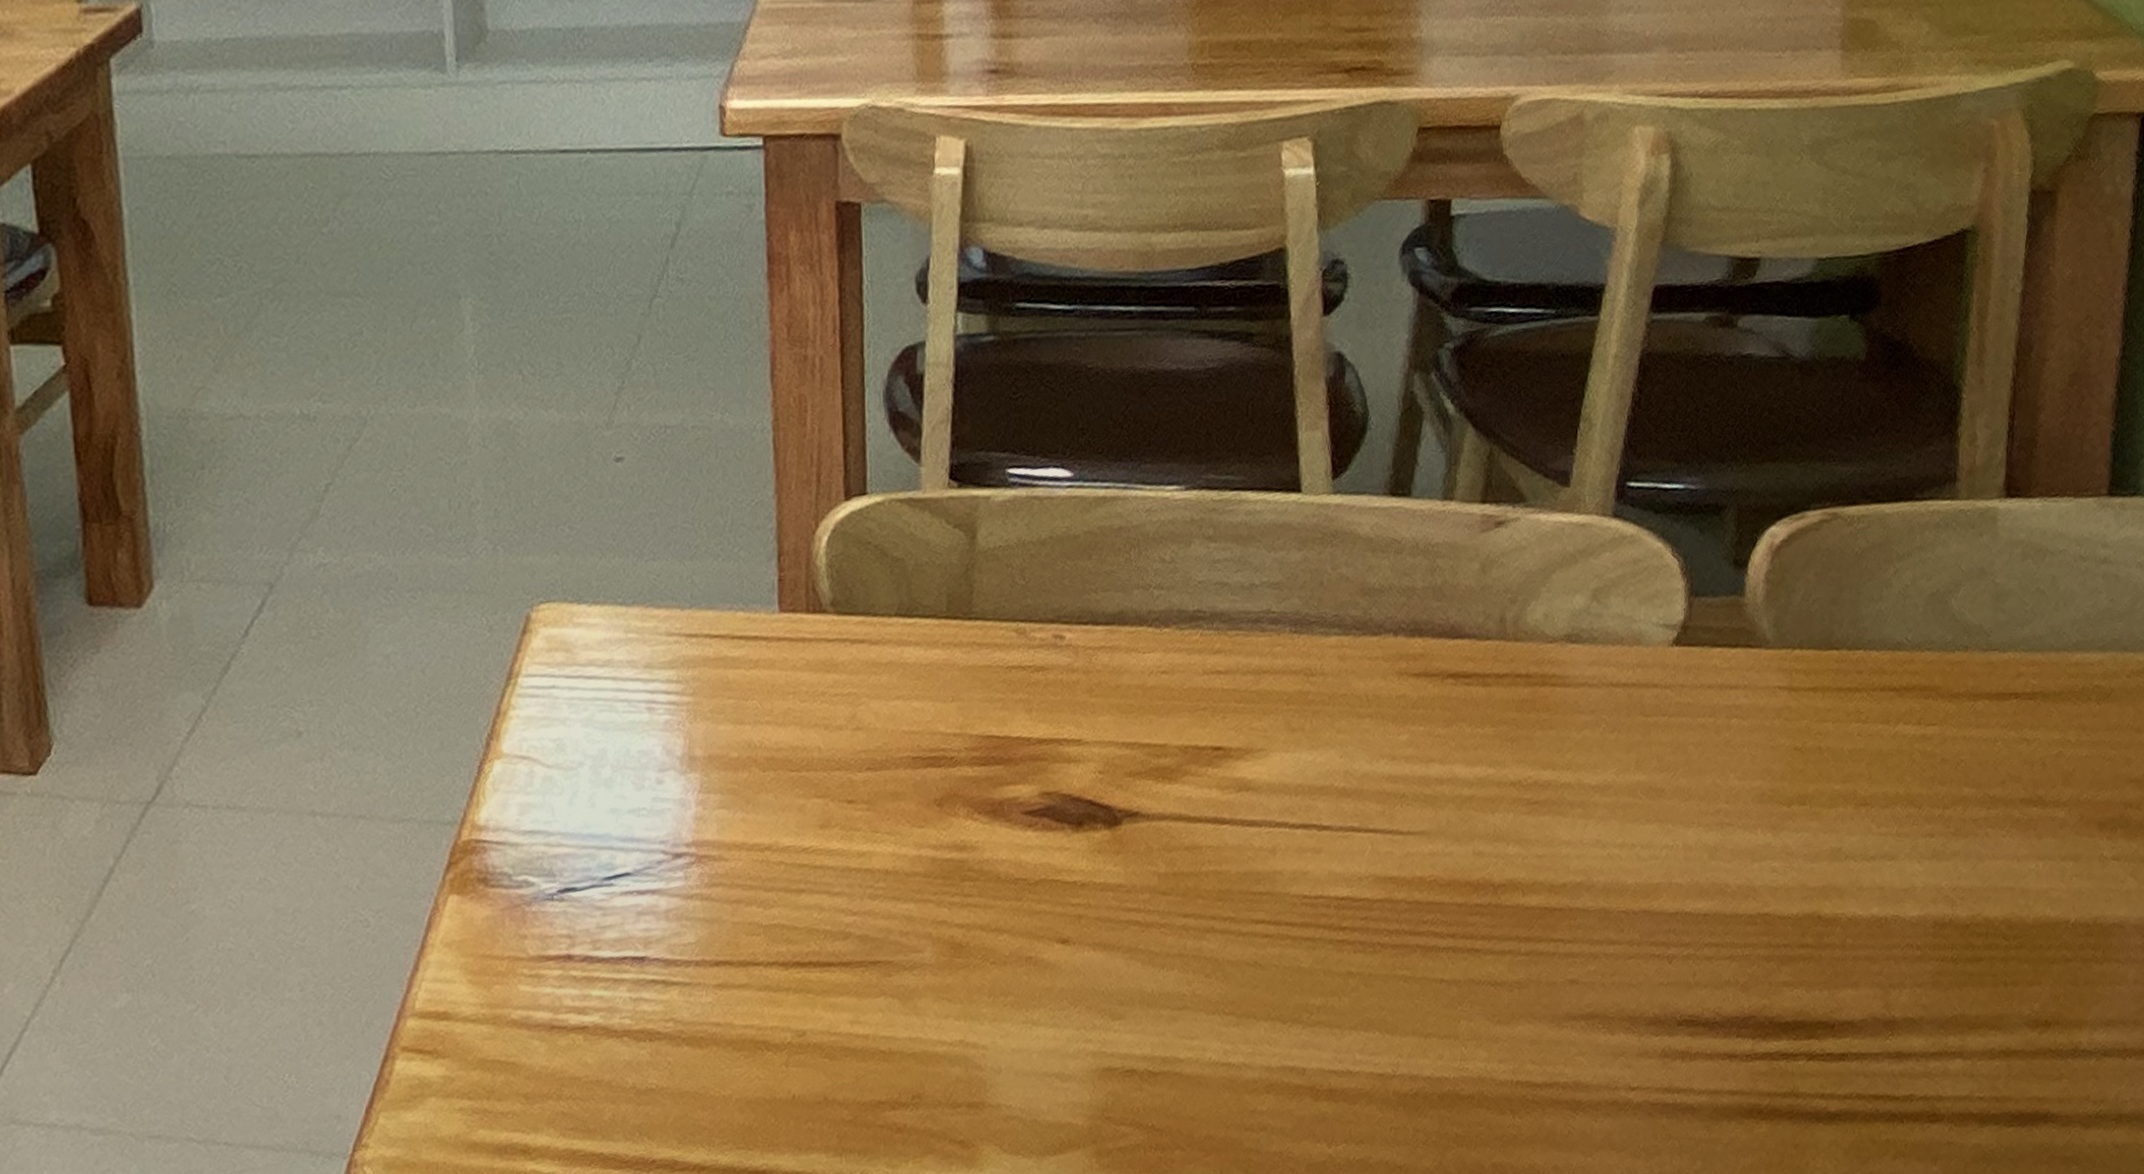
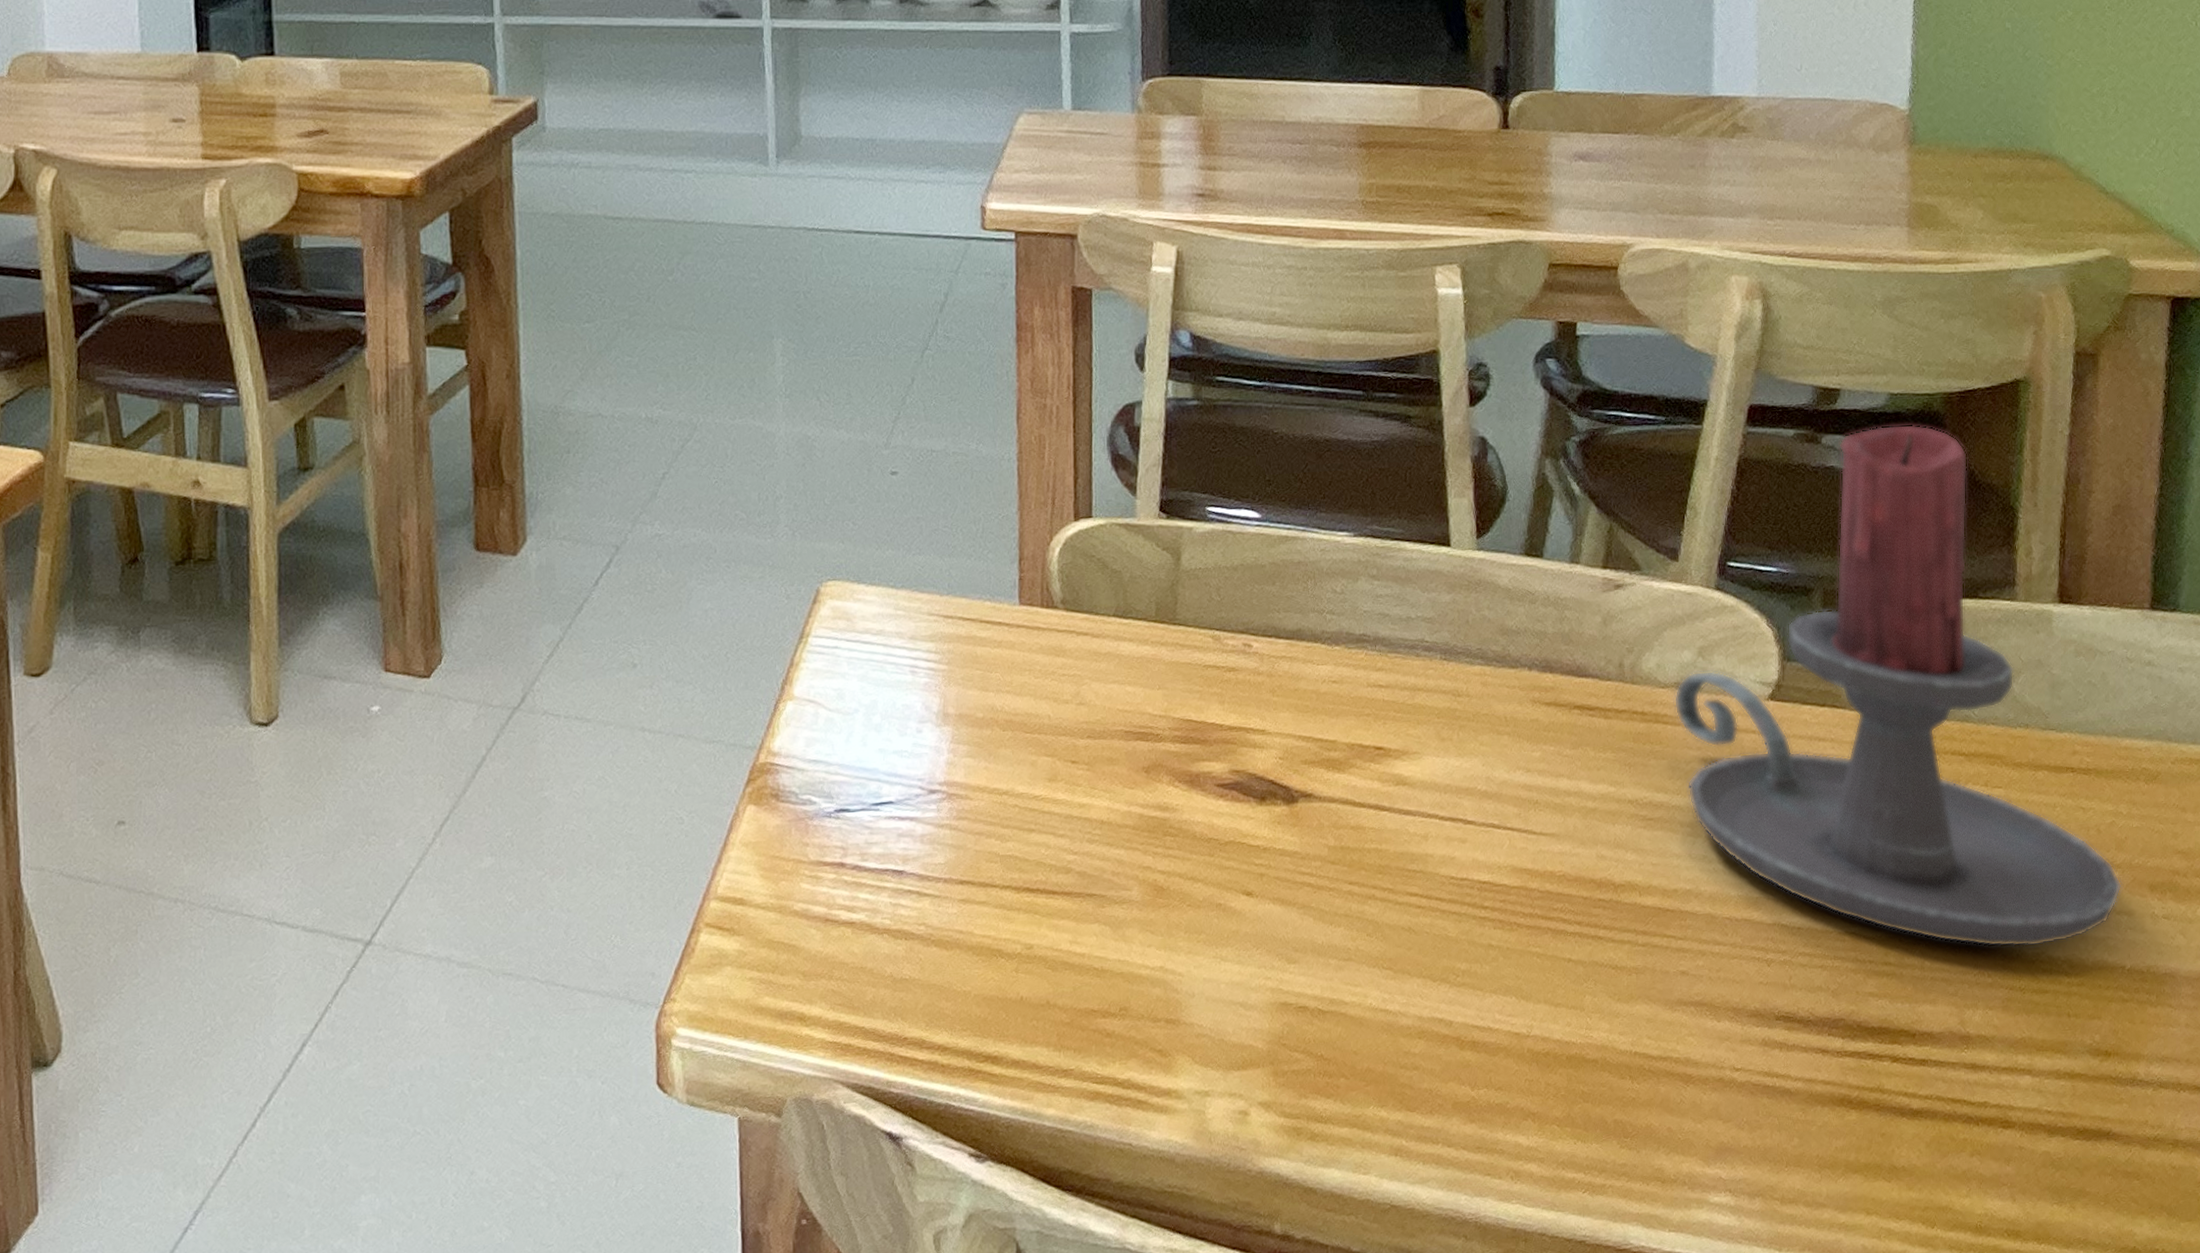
candle holder: none [1563,293,2068,915] -> present [1673,424,2122,948]

